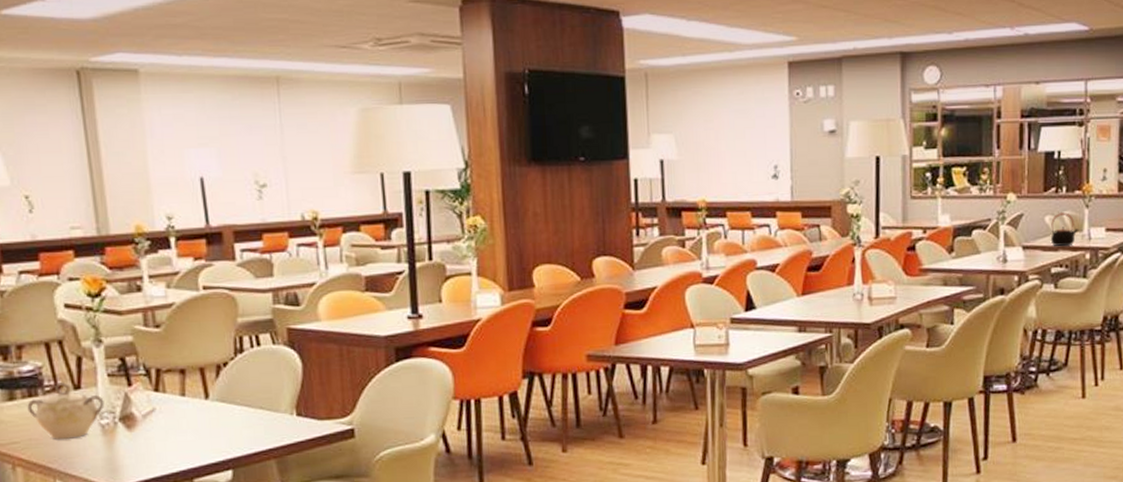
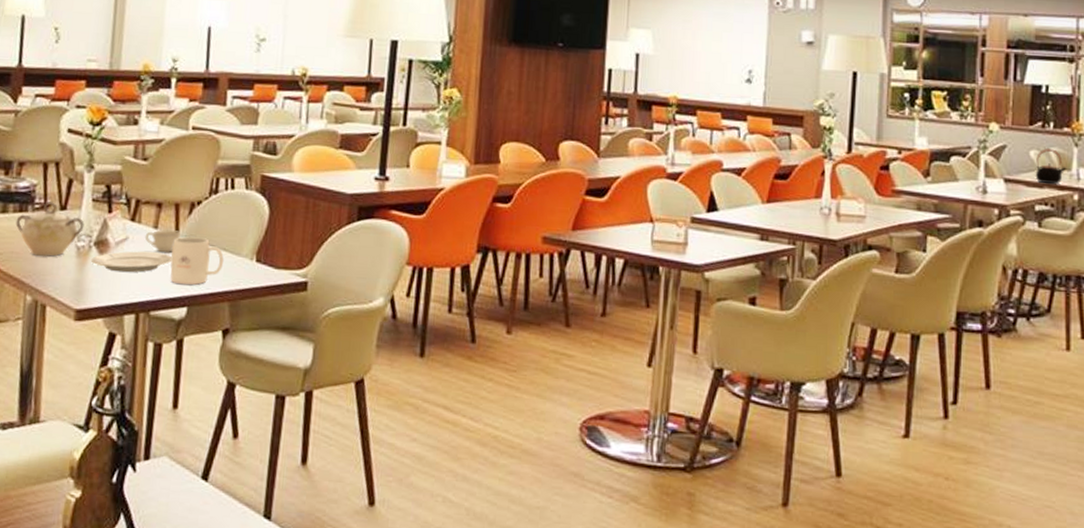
plate: none [118,419,208,445] -> present [90,251,173,273]
cup: none [173,395,211,419] -> present [144,229,180,254]
mug: none [205,399,262,449] -> present [170,236,224,286]

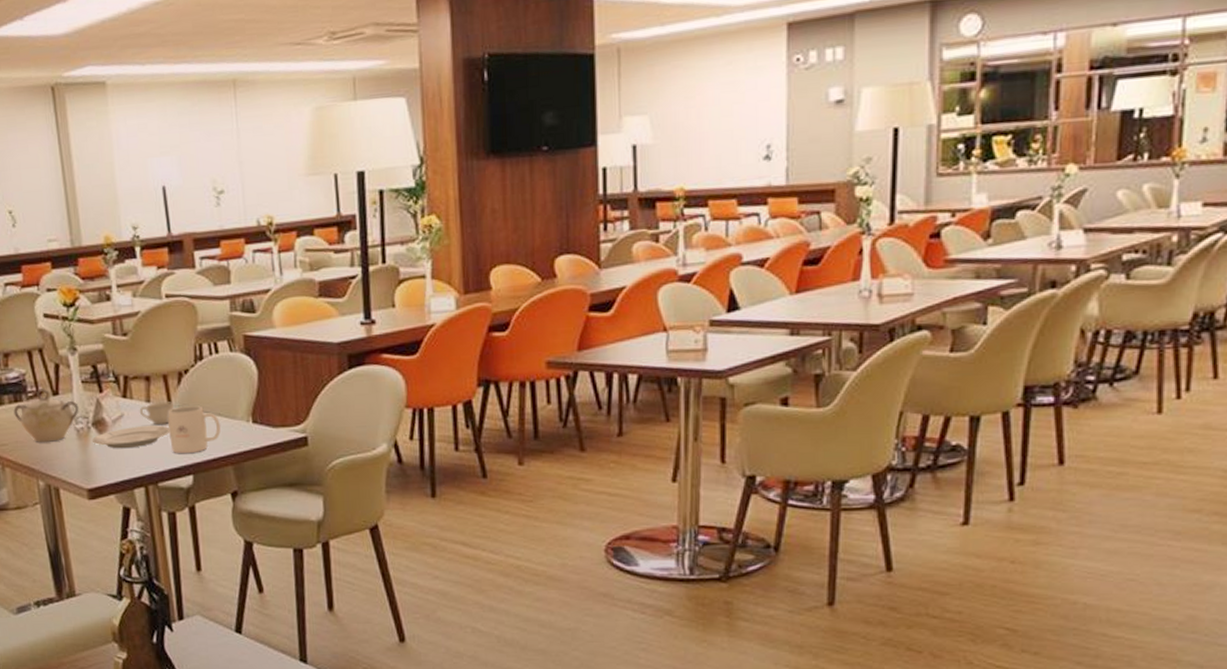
teapot: present [1035,148,1067,185] -> none [1123,185,1165,228]

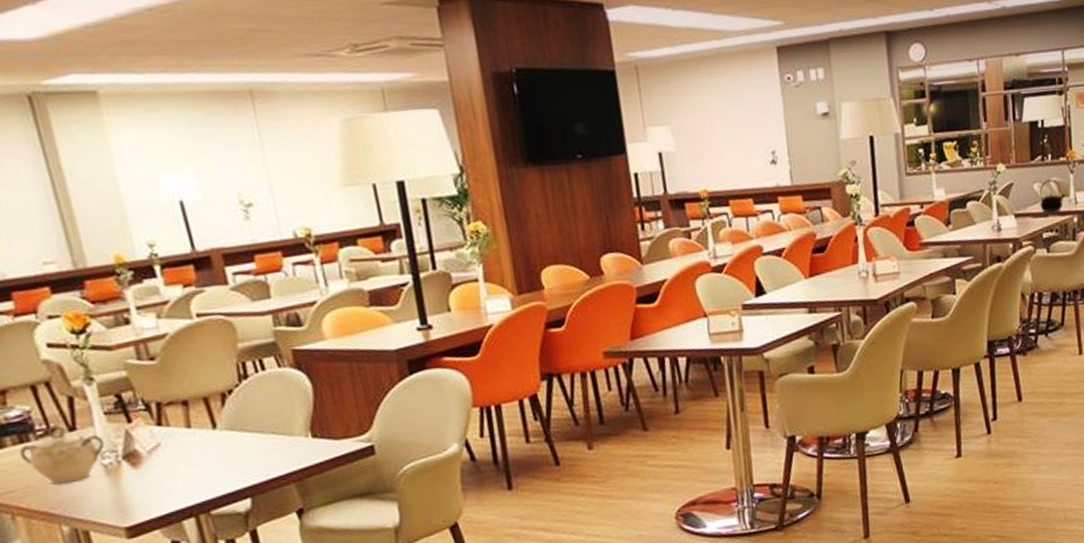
plate: present [91,425,170,449] -> none [124,450,219,481]
cup: present [139,402,174,425] -> none [178,425,220,450]
mug: present [168,405,221,454] -> none [213,425,277,478]
teapot: none [1123,185,1165,228] -> present [1039,179,1066,212]

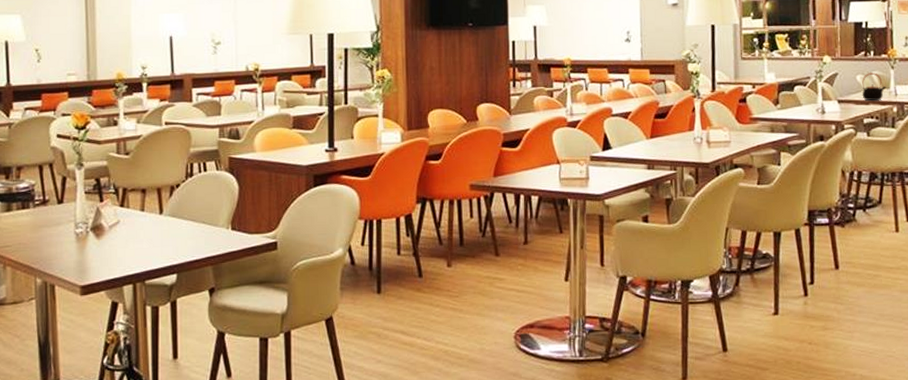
sugar bowl: present [19,424,105,484] -> none [20,197,80,245]

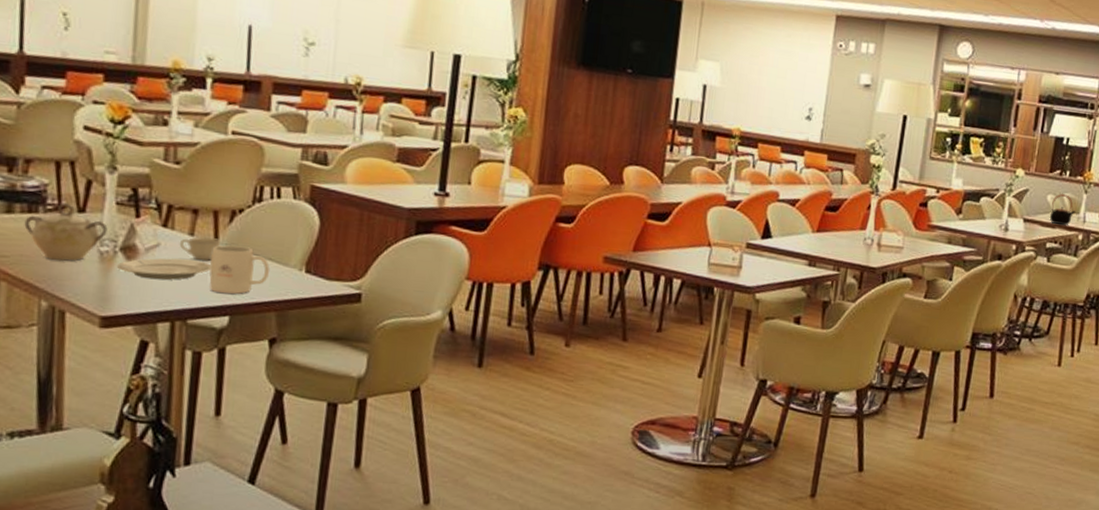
sugar bowl: none [20,197,80,245] -> present [24,202,108,262]
plate: none [89,231,160,251] -> present [116,258,212,280]
cup: none [134,211,164,231] -> present [179,237,220,262]
mug: none [159,214,203,256] -> present [209,245,270,295]

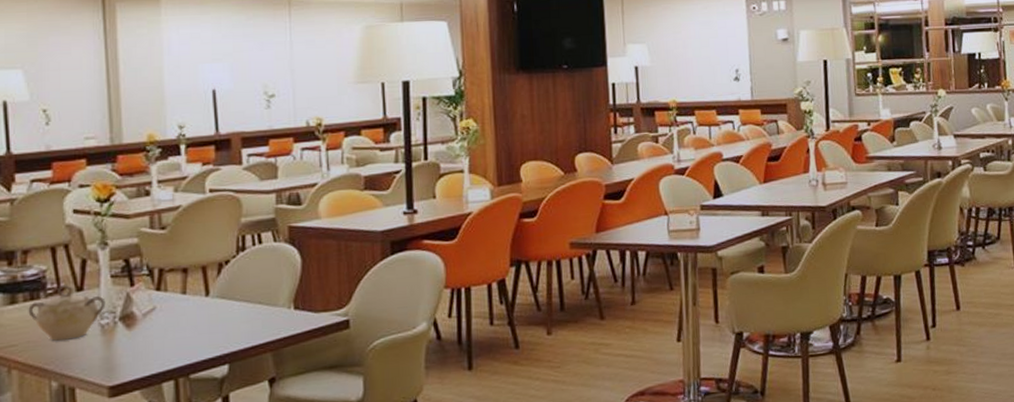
plate: present [116,258,212,280] -> none [117,316,206,343]
cup: present [179,237,220,262] -> none [173,292,211,316]
mug: present [209,245,270,295] -> none [205,295,260,344]
teapot: present [1049,194,1076,226] -> none [977,105,1001,135]

